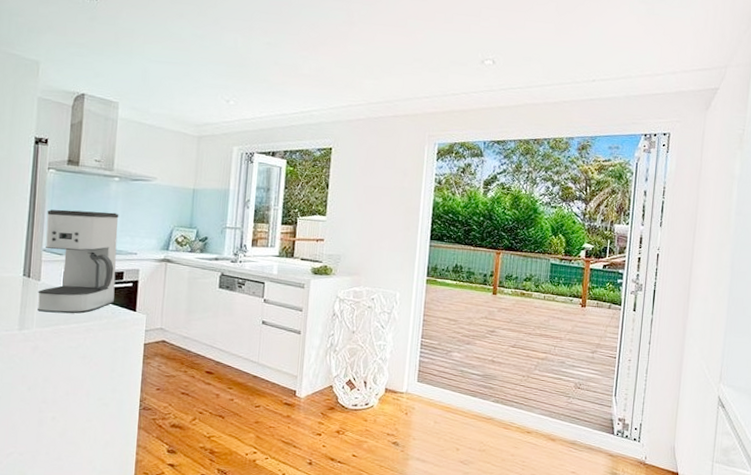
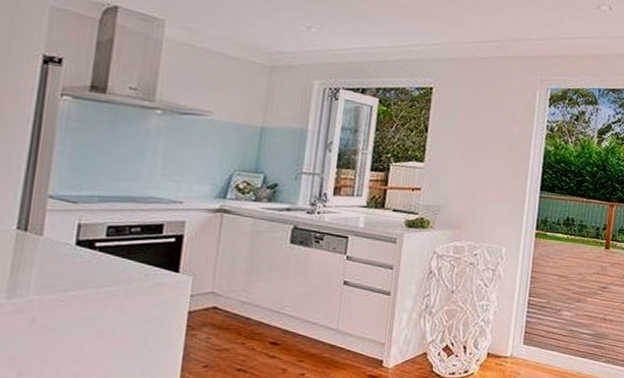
coffee maker: present [37,209,119,314] -> none [36,146,160,277]

